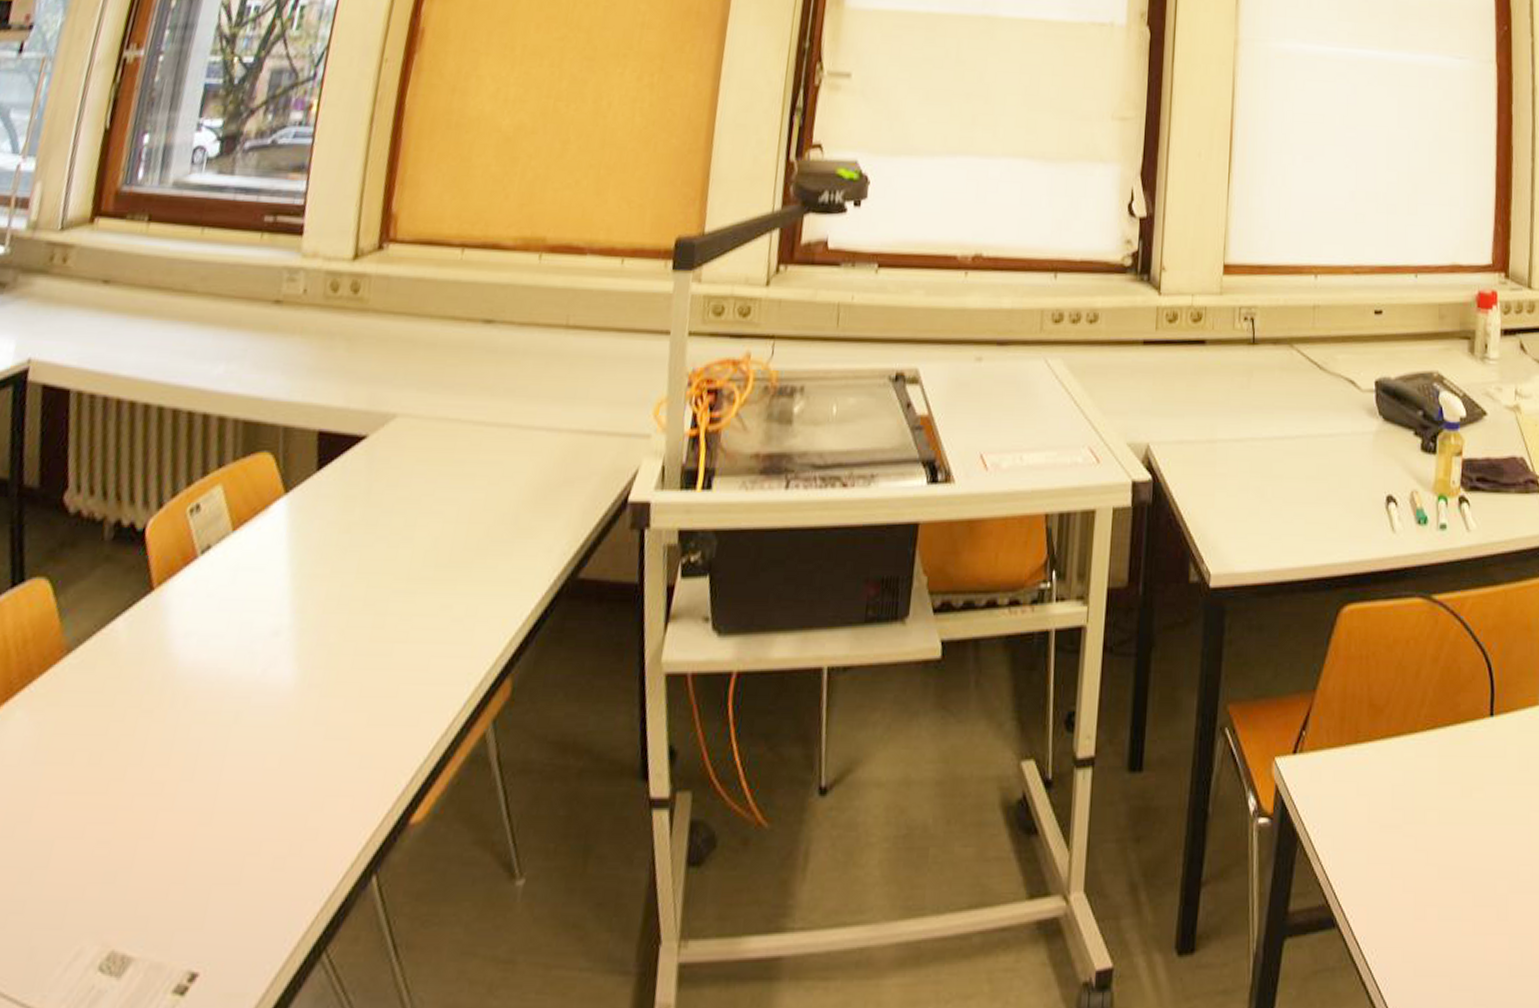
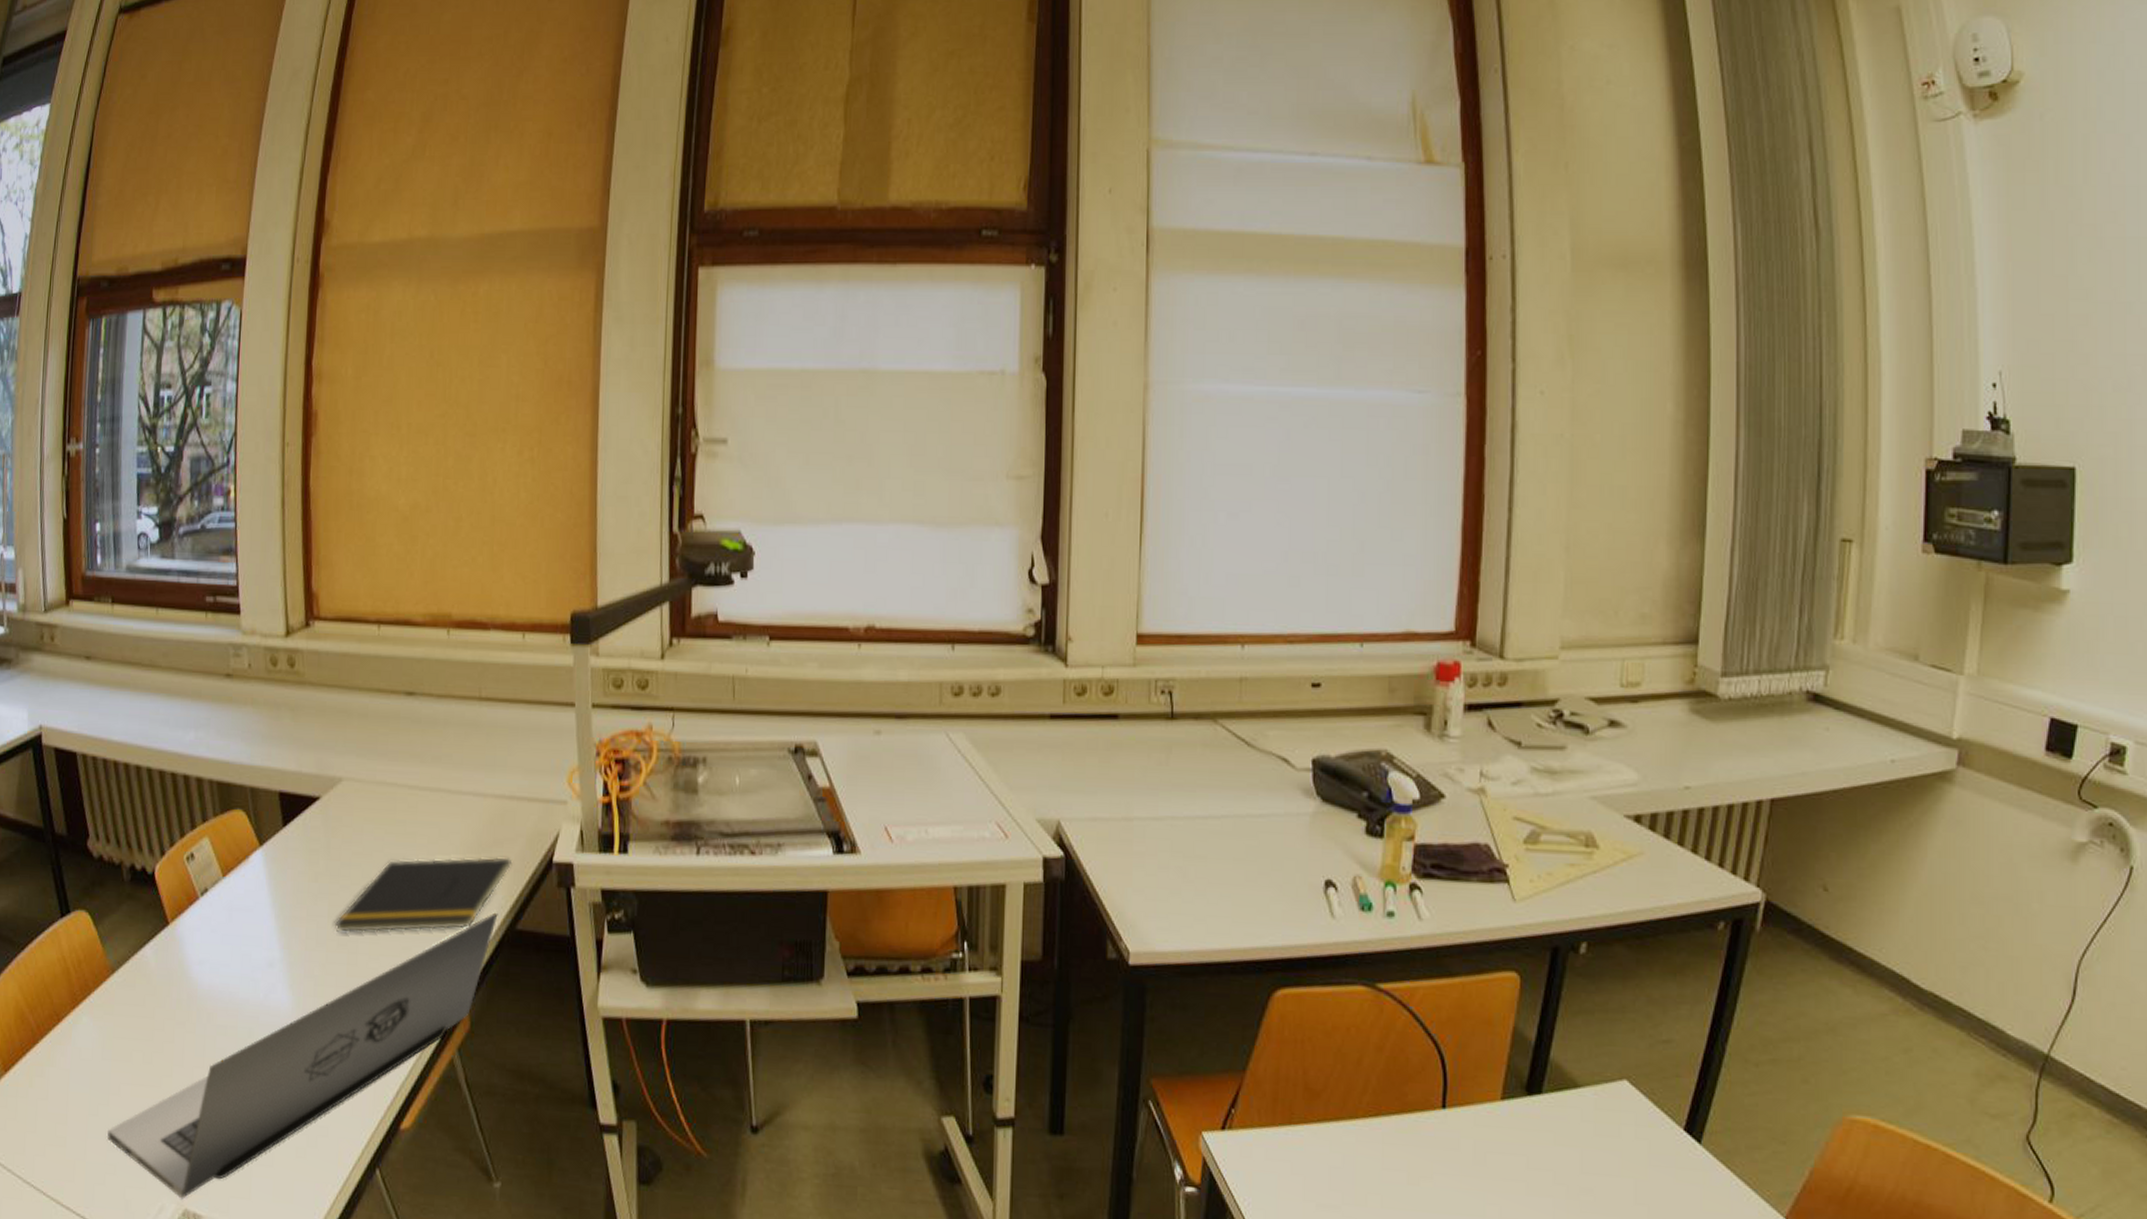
laptop: none [19,560,559,938] -> present [106,912,498,1199]
notepad: none [363,498,583,592] -> present [335,857,513,933]

